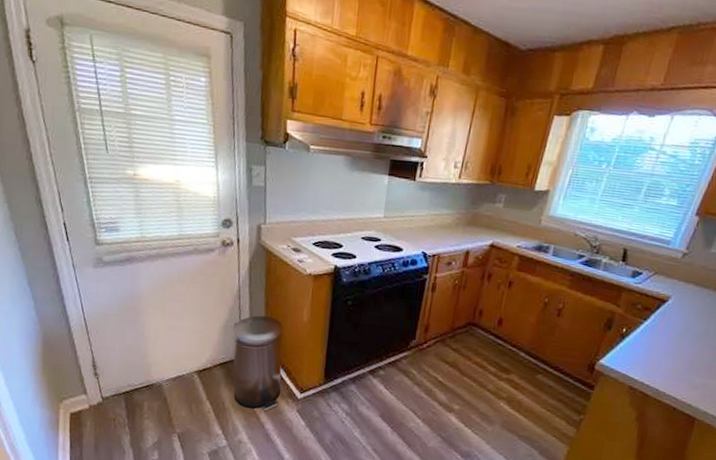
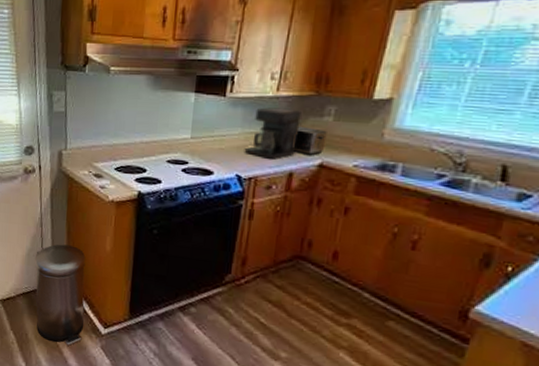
coffee maker: none [429,192,478,239] -> present [244,107,302,159]
toaster: none [470,210,498,237] -> present [292,125,327,156]

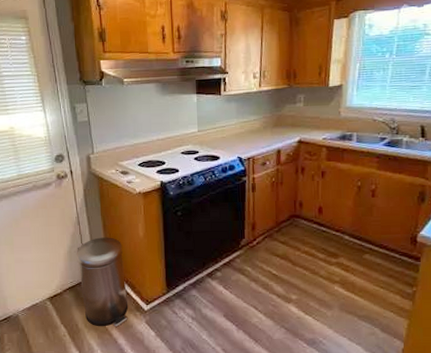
coffee maker: present [244,107,302,159] -> none [241,100,280,141]
toaster: present [292,125,327,156] -> none [277,112,301,135]

